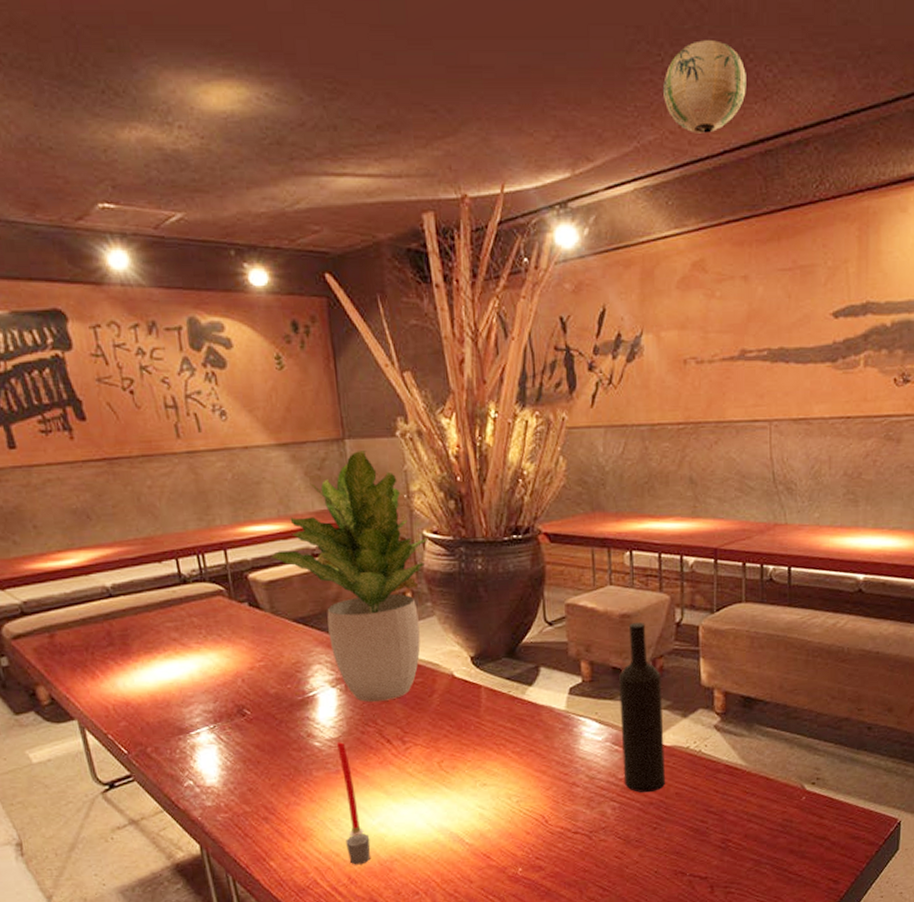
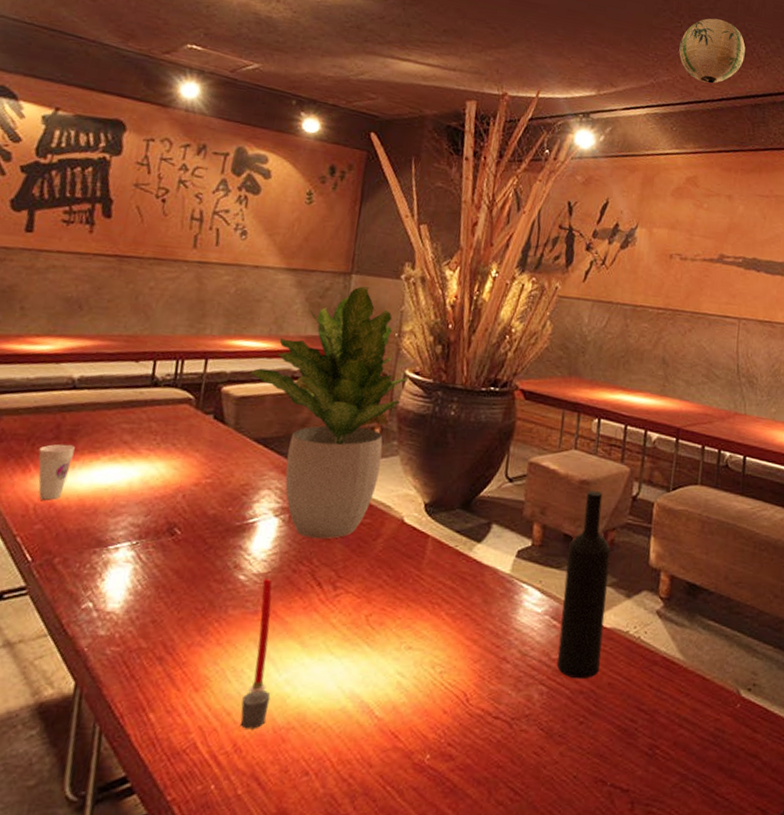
cup: none [99,648,134,700] -> present [38,444,75,500]

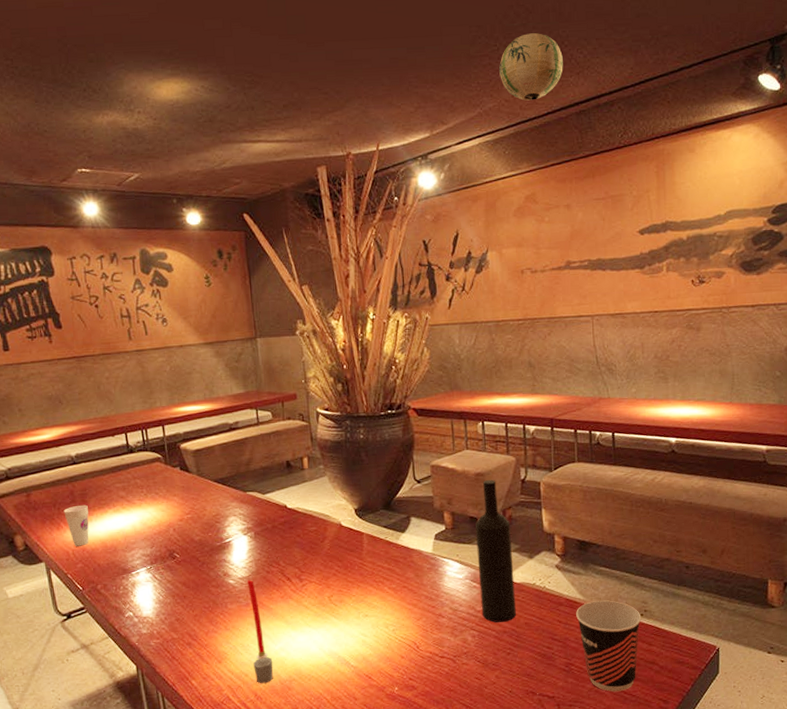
potted plant: present [250,286,409,539] -> none [198,346,321,547]
cup: none [671,664,749,792] -> present [576,600,642,692]

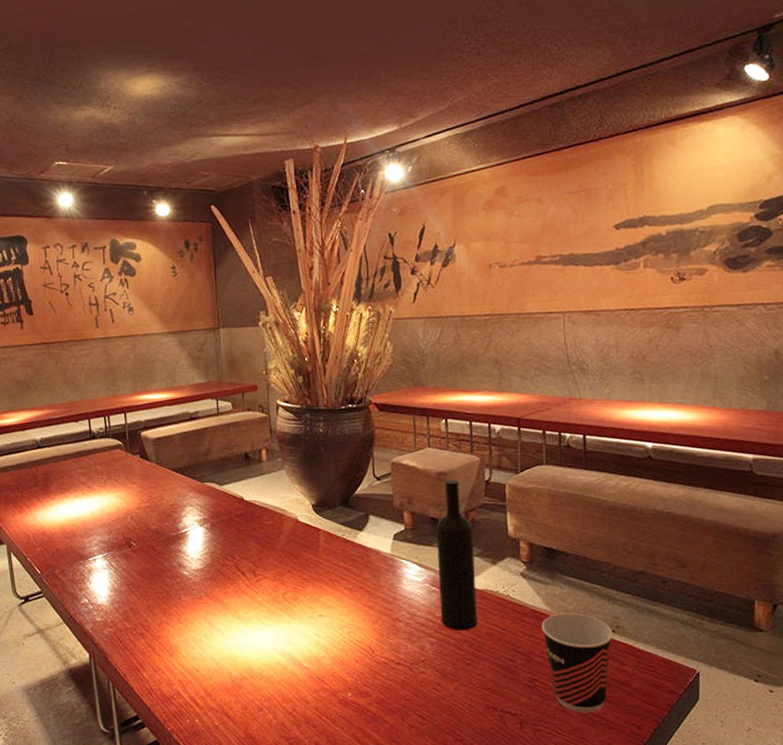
cup: present [64,504,89,547] -> none [26,489,50,530]
candle: present [247,580,274,684] -> none [202,572,225,680]
paper lantern: present [499,33,563,101] -> none [470,26,537,94]

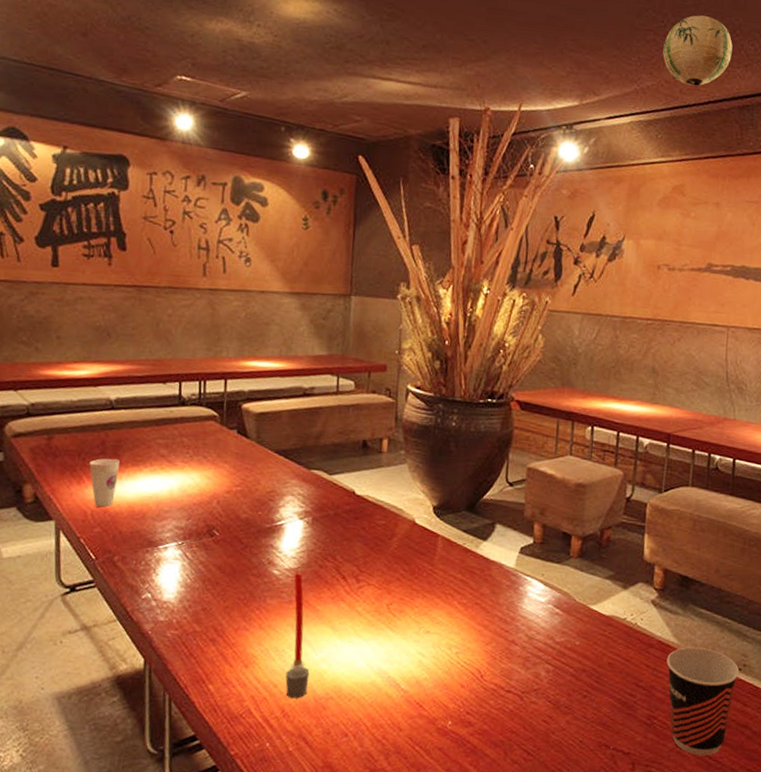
cup: none [26,489,50,530] -> present [89,458,120,507]
candle: none [202,572,225,680] -> present [285,573,310,699]
wine bottle: present [435,479,477,631] -> none [560,492,608,660]
paper lantern: none [470,26,537,94] -> present [663,15,733,86]

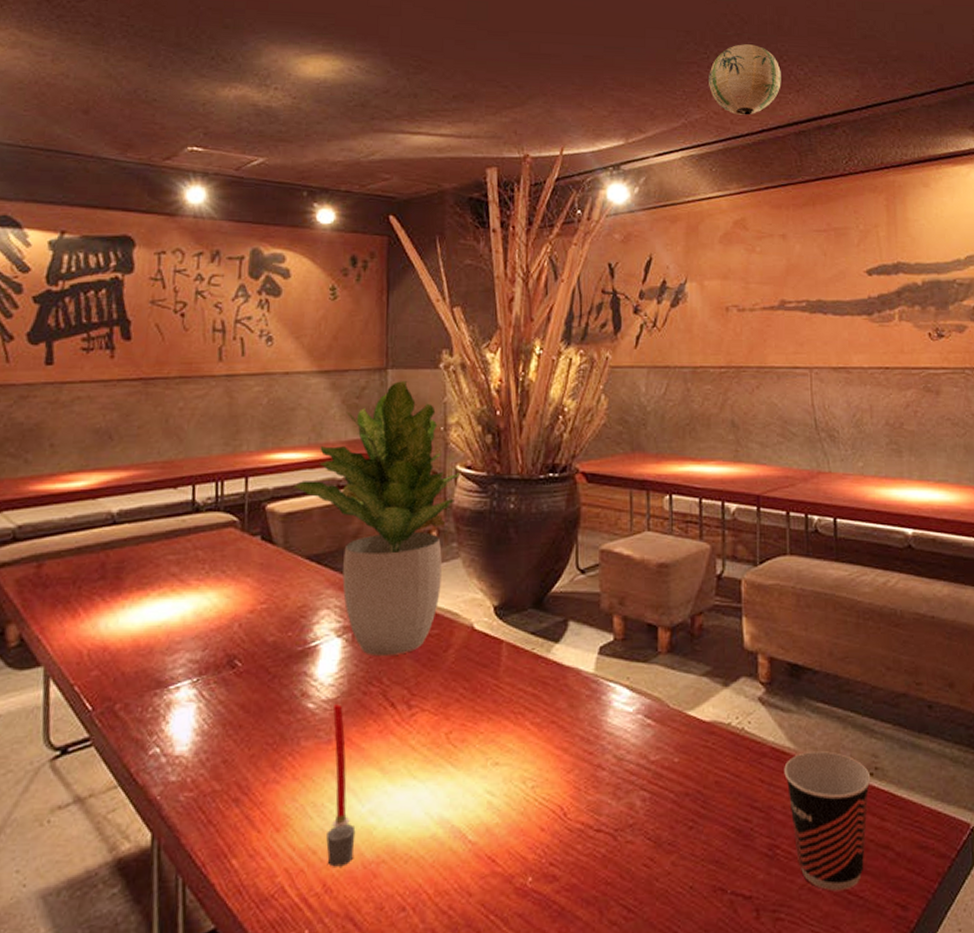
cup: present [89,458,120,507] -> none [86,583,122,644]
potted plant: none [265,307,411,539] -> present [293,381,461,657]

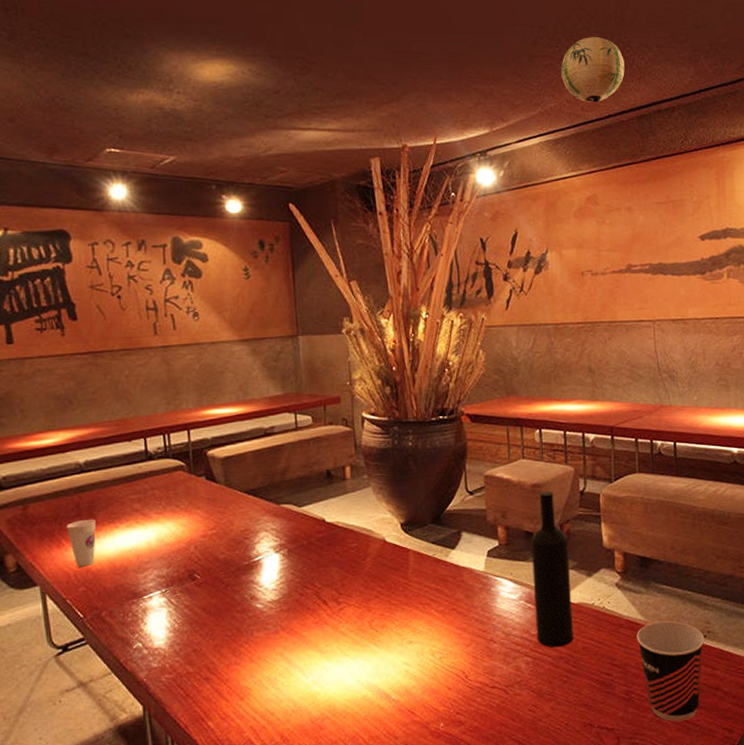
cup: none [86,583,122,644] -> present [66,519,96,567]
potted plant: present [293,381,461,657] -> none [228,345,367,566]
candle: present [326,704,356,867] -> none [278,604,304,724]
wine bottle: none [653,572,703,781] -> present [530,490,573,648]

